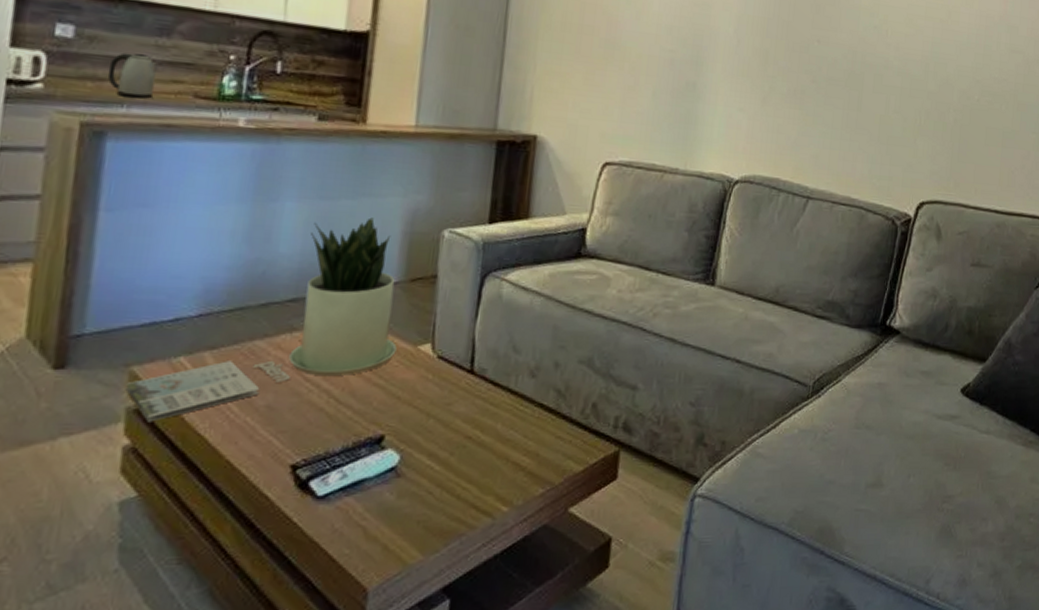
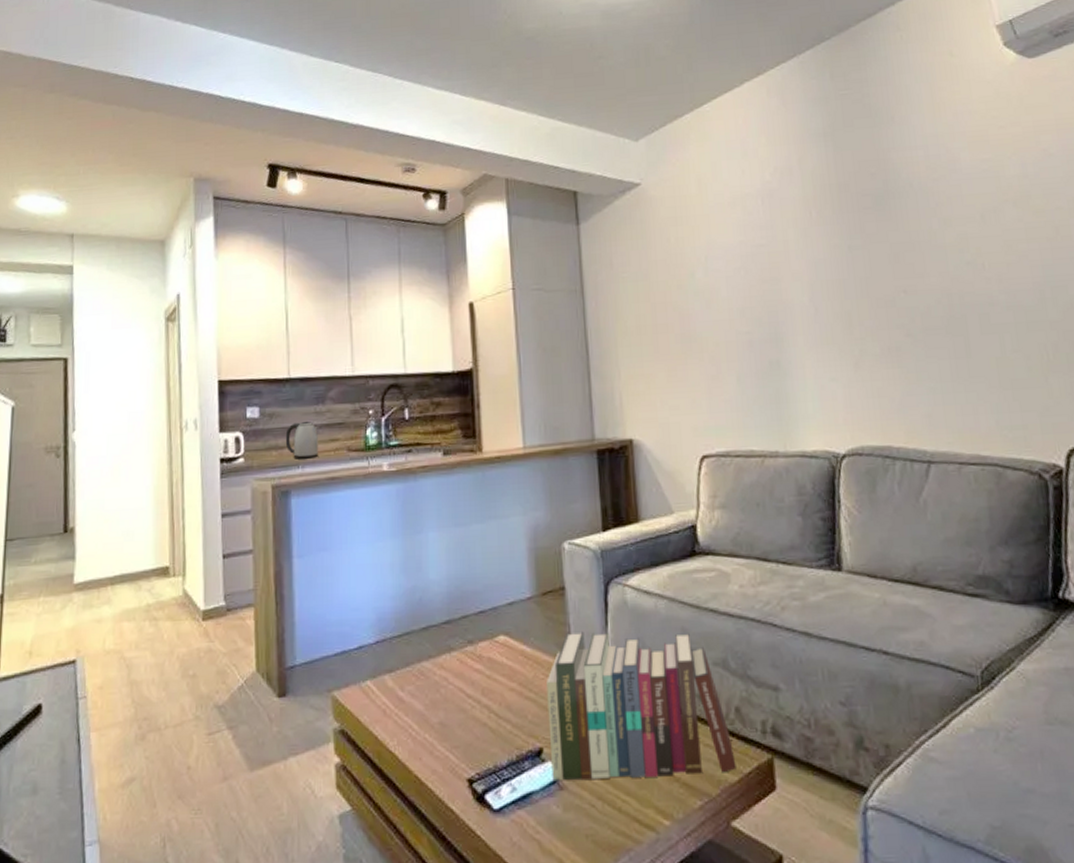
magazine: present [125,361,290,422] -> none [331,681,455,742]
planter: present [289,217,397,377] -> none [451,538,540,693]
books: none [390,321,584,469] -> present [547,631,736,782]

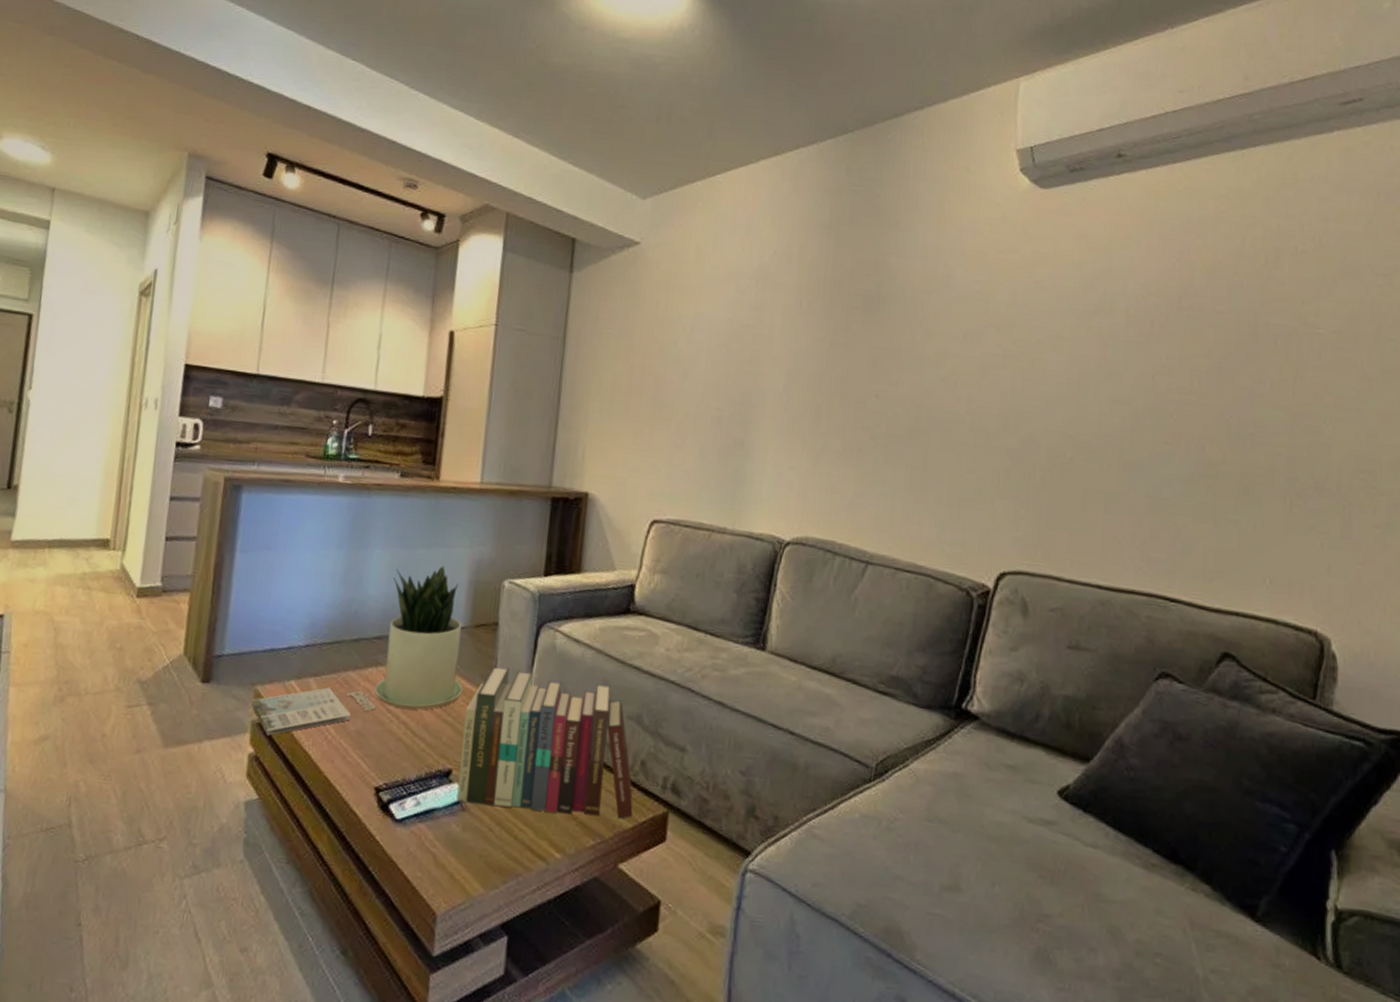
kettle: present [285,422,319,459] -> none [244,419,280,458]
magazine: none [331,681,455,742] -> present [251,687,376,736]
planter: none [451,538,540,693] -> present [374,566,463,710]

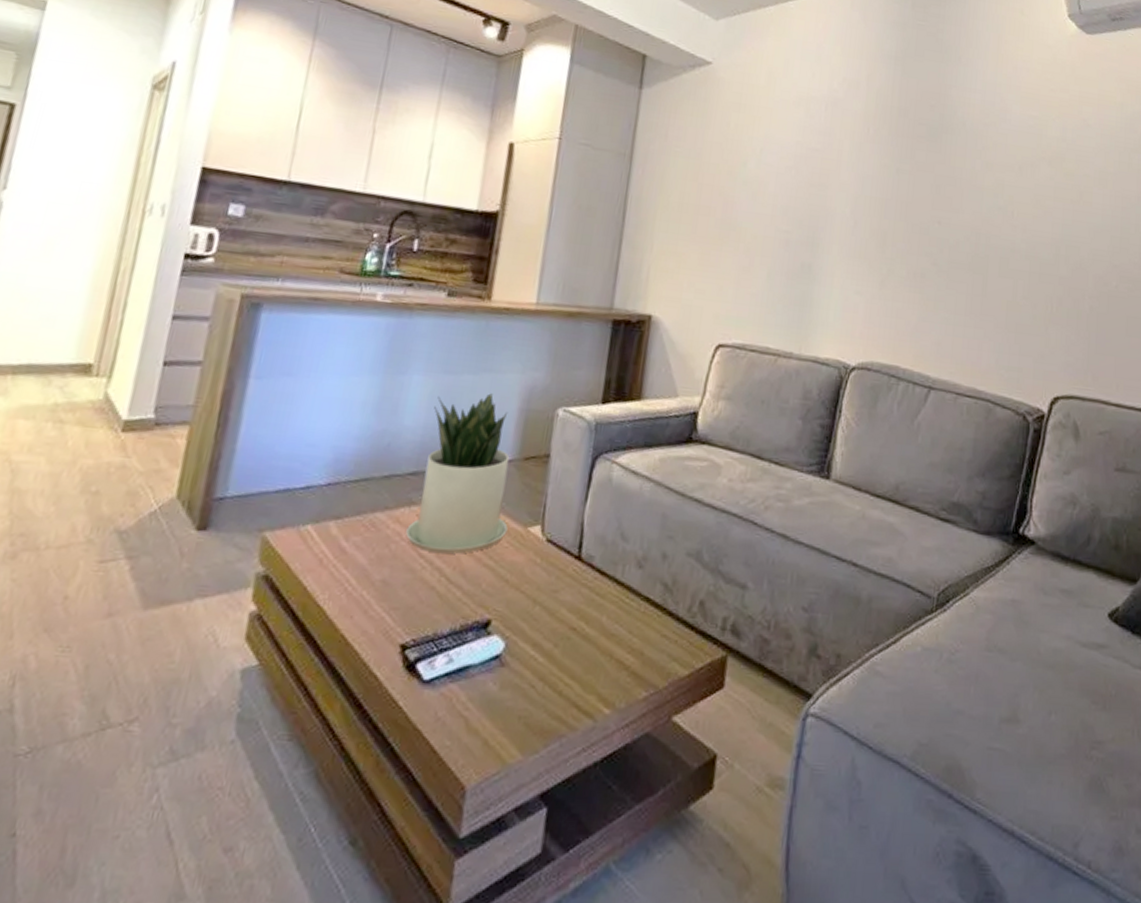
magazine: present [251,687,376,736] -> none [257,531,406,590]
books: present [456,665,633,819] -> none [495,502,690,666]

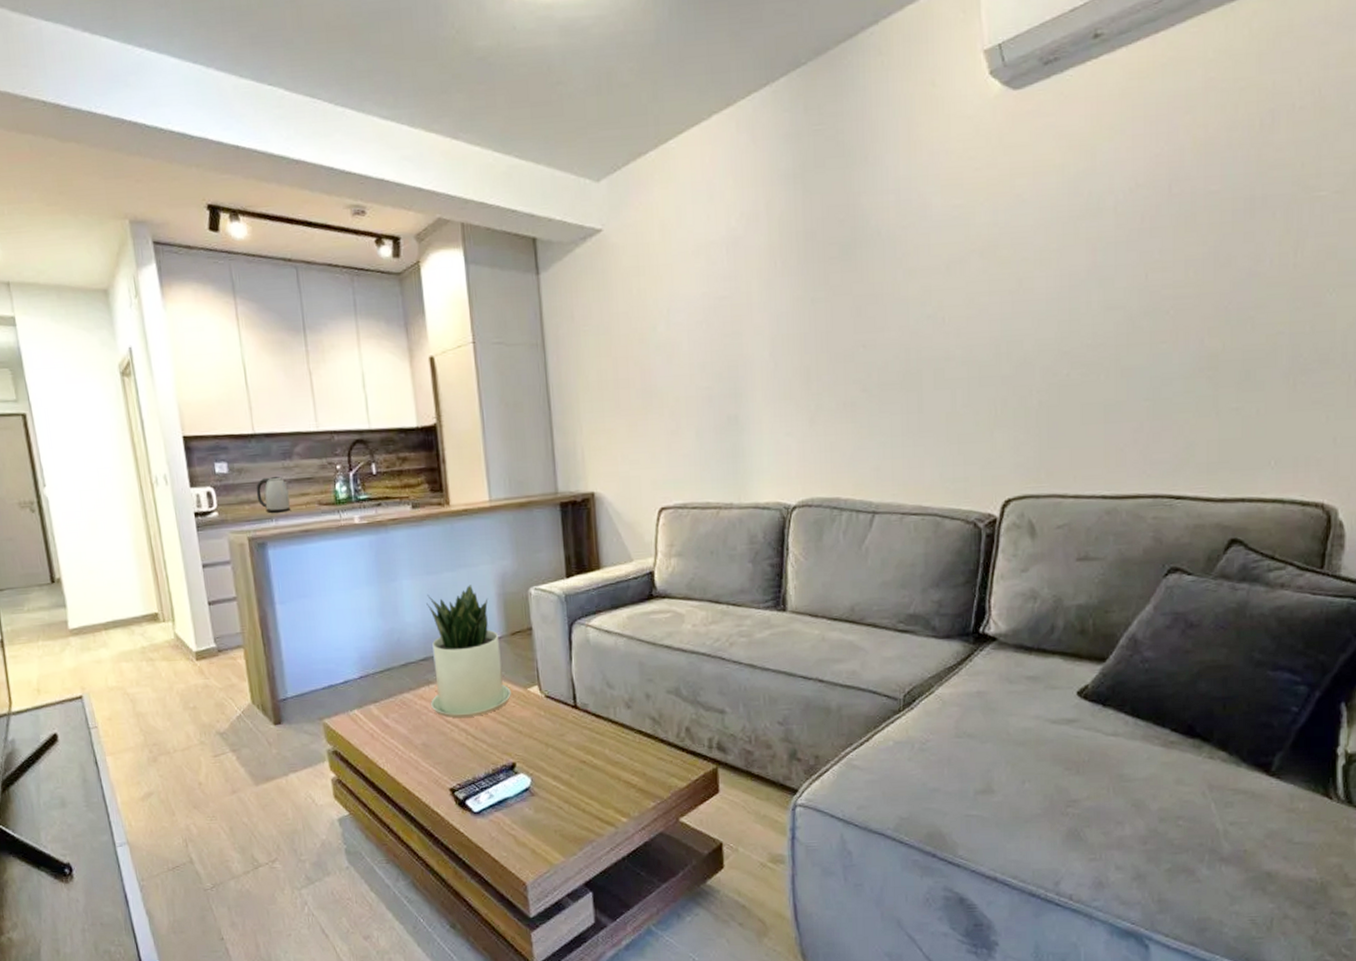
kettle: none [268,230,311,274] -> present [256,477,291,513]

